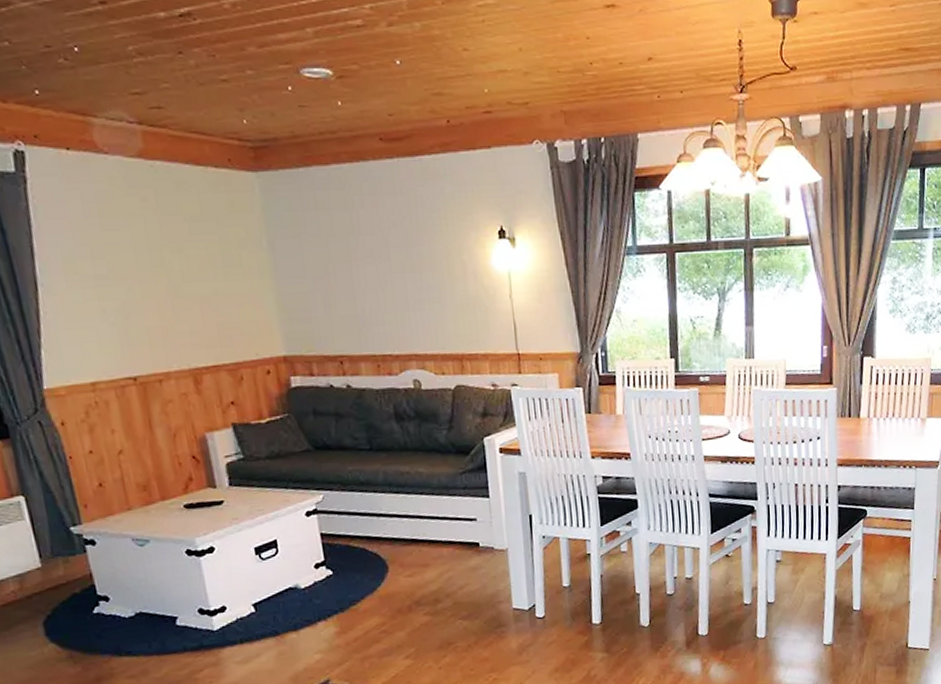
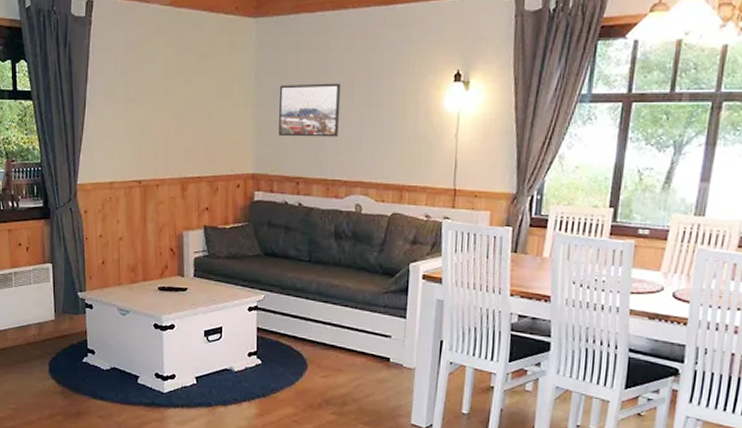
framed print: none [301,245,381,311] -> present [279,83,341,137]

